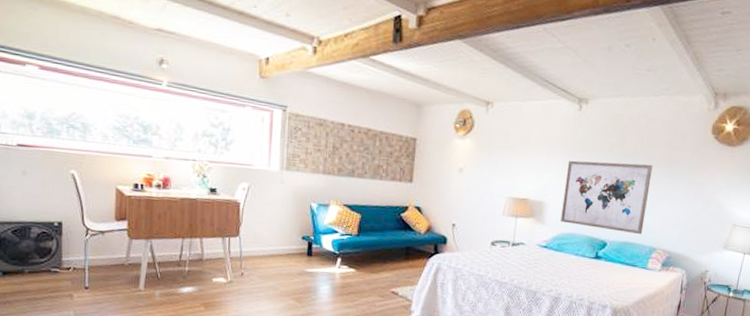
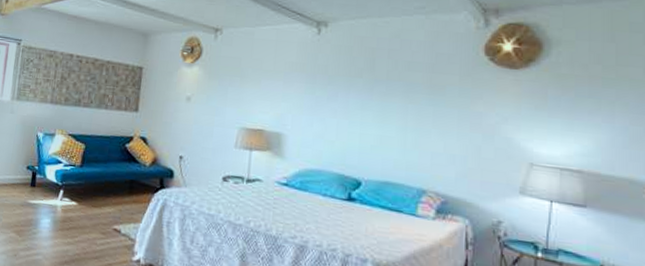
wall art: present [560,160,653,235] -> none [303,87,412,174]

